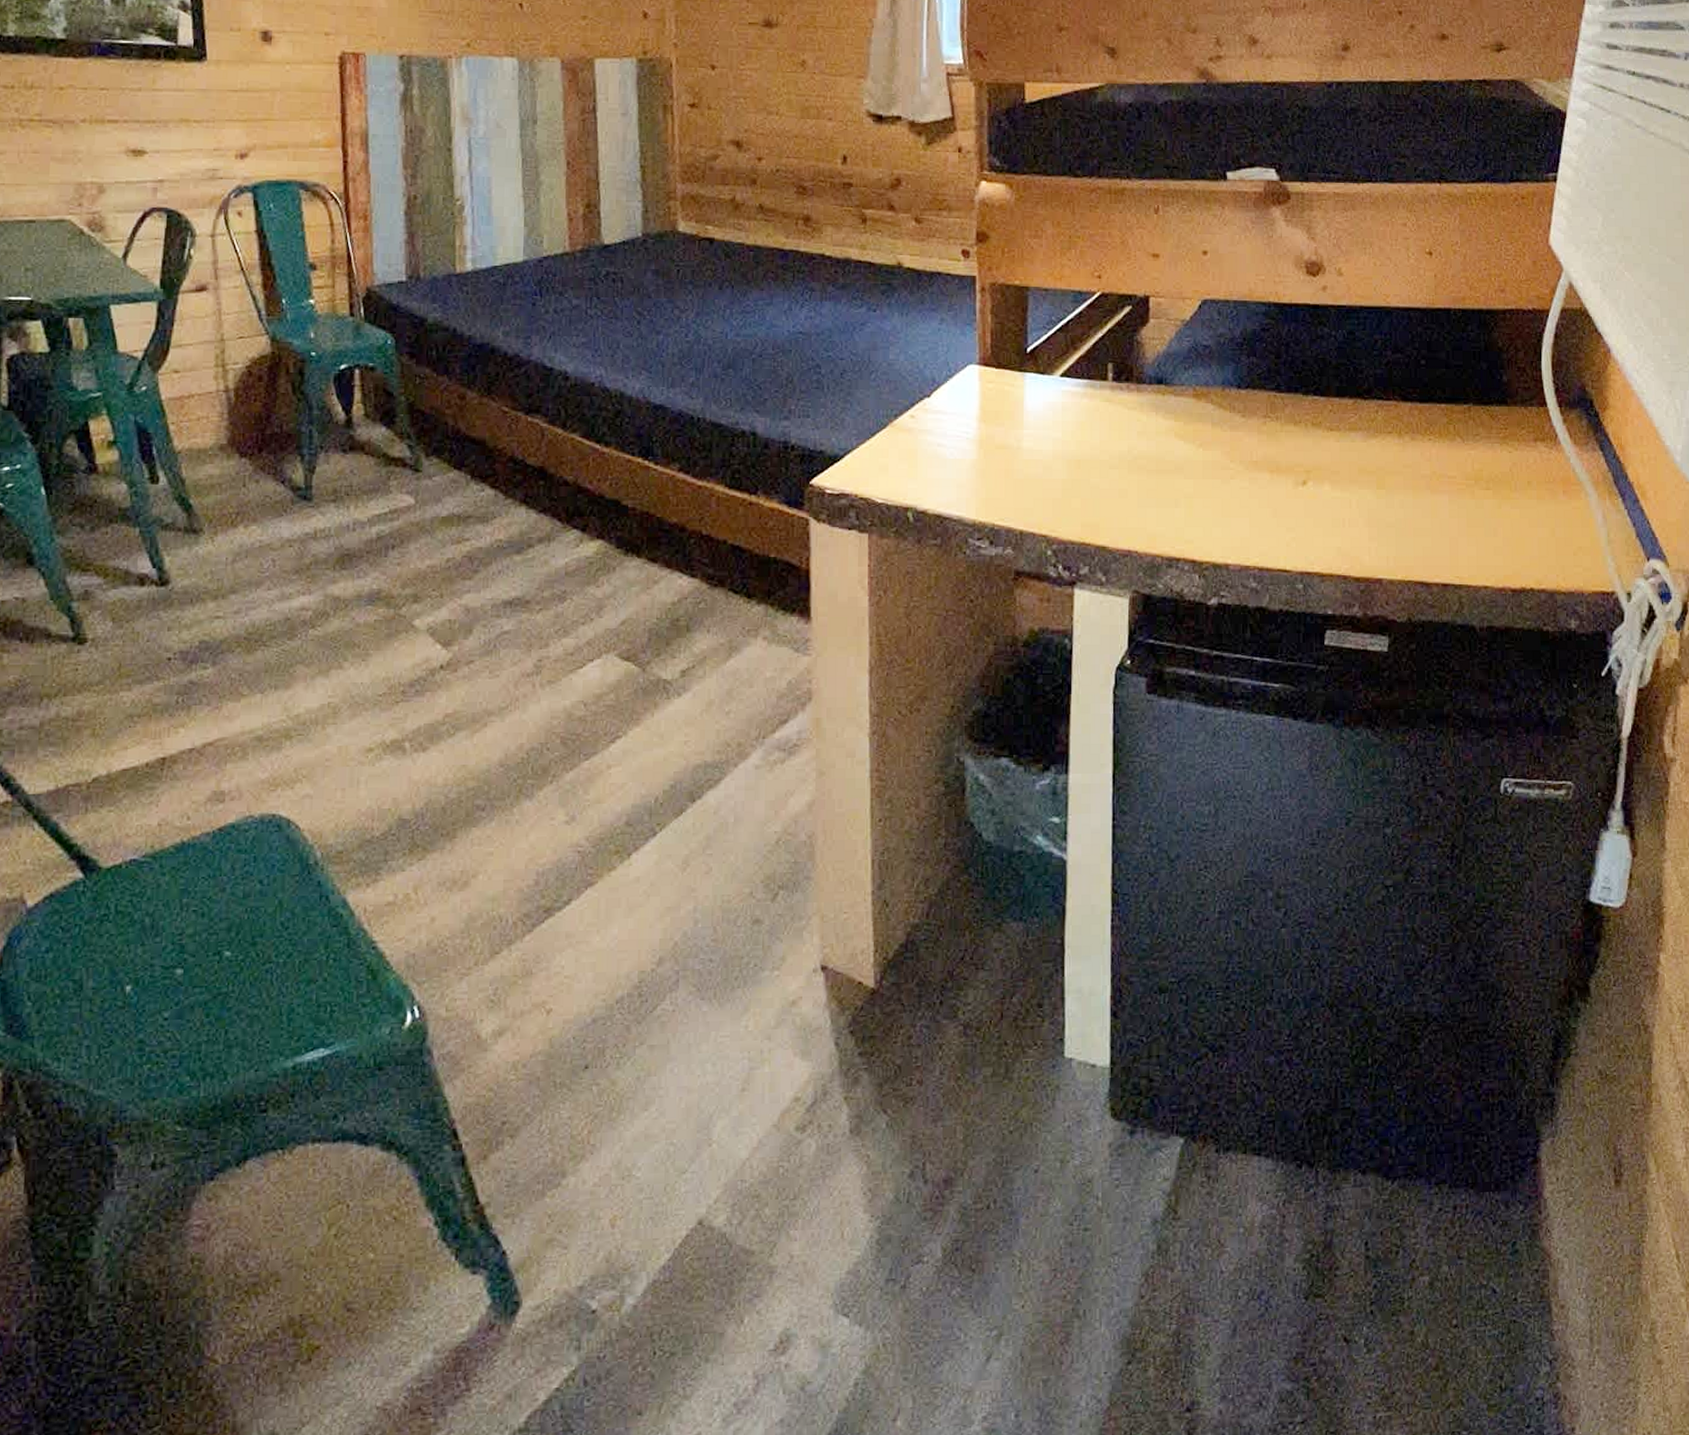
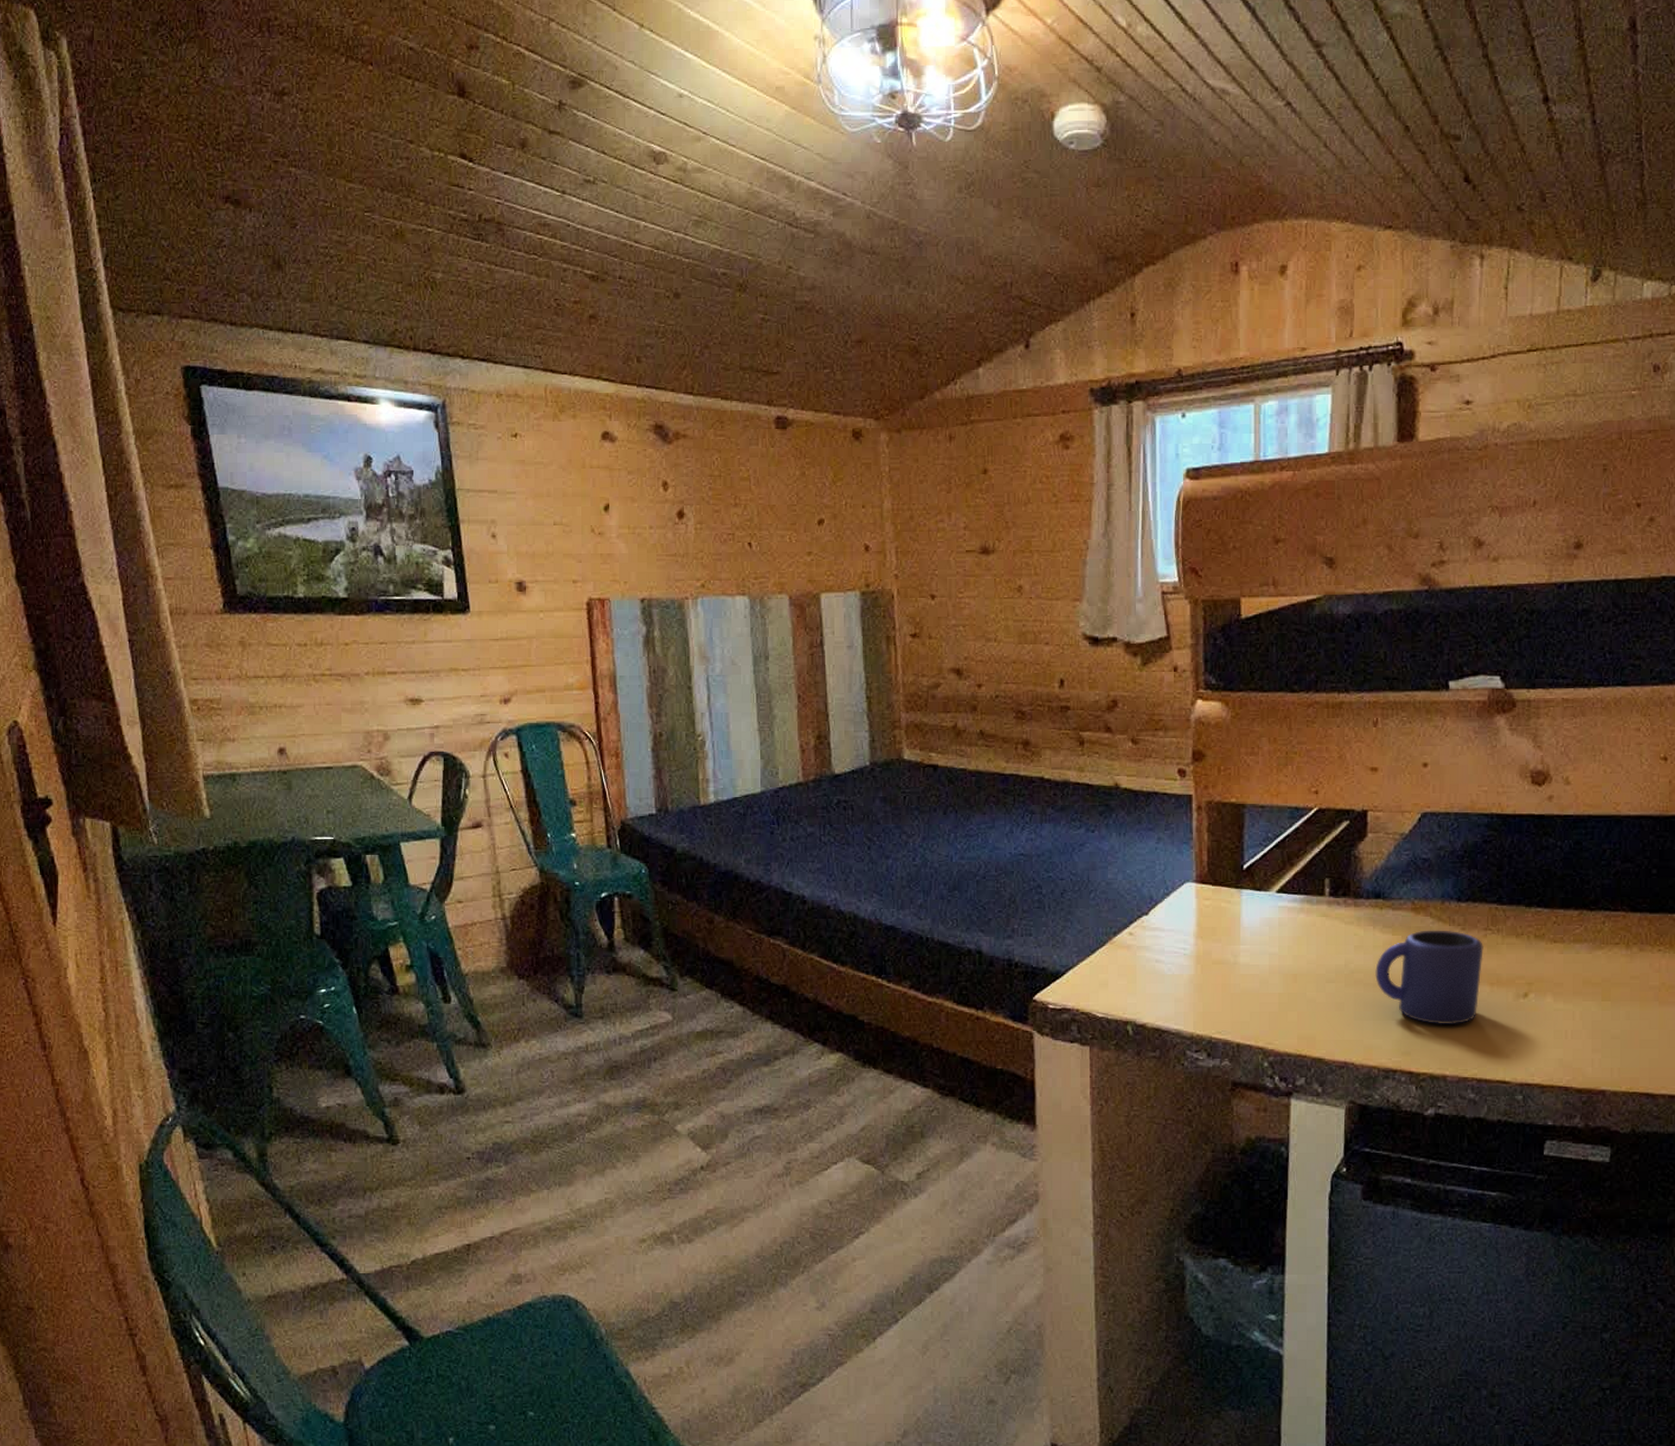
mug: none [1158,416,1263,513] -> present [1375,930,1483,1025]

